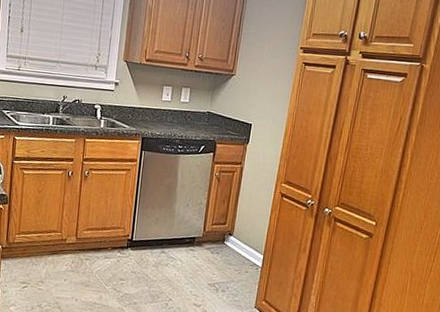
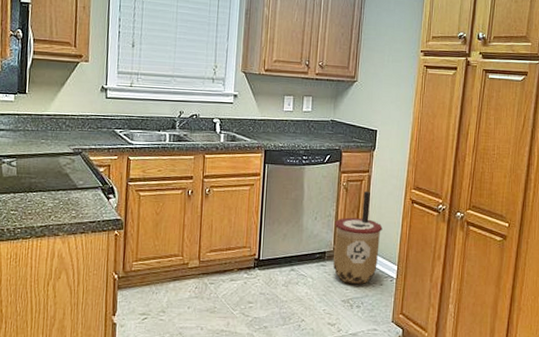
trash can: none [202,182,251,271] -> present [333,190,383,285]

